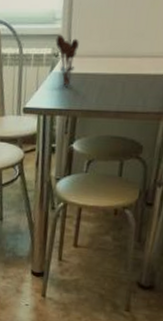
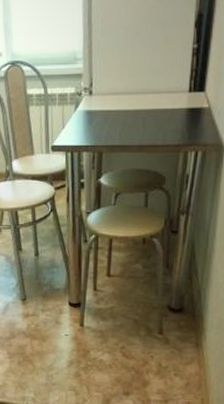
utensil holder: present [55,34,79,86] -> none [78,74,100,123]

